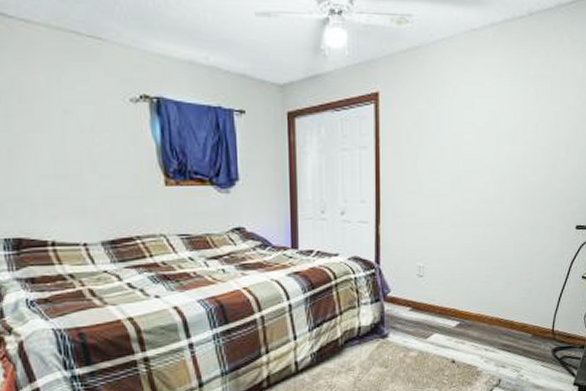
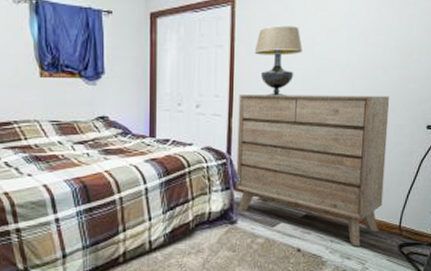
dresser: none [386,196,539,354] -> present [236,95,390,246]
table lamp: none [400,125,451,200] -> present [254,25,304,96]

